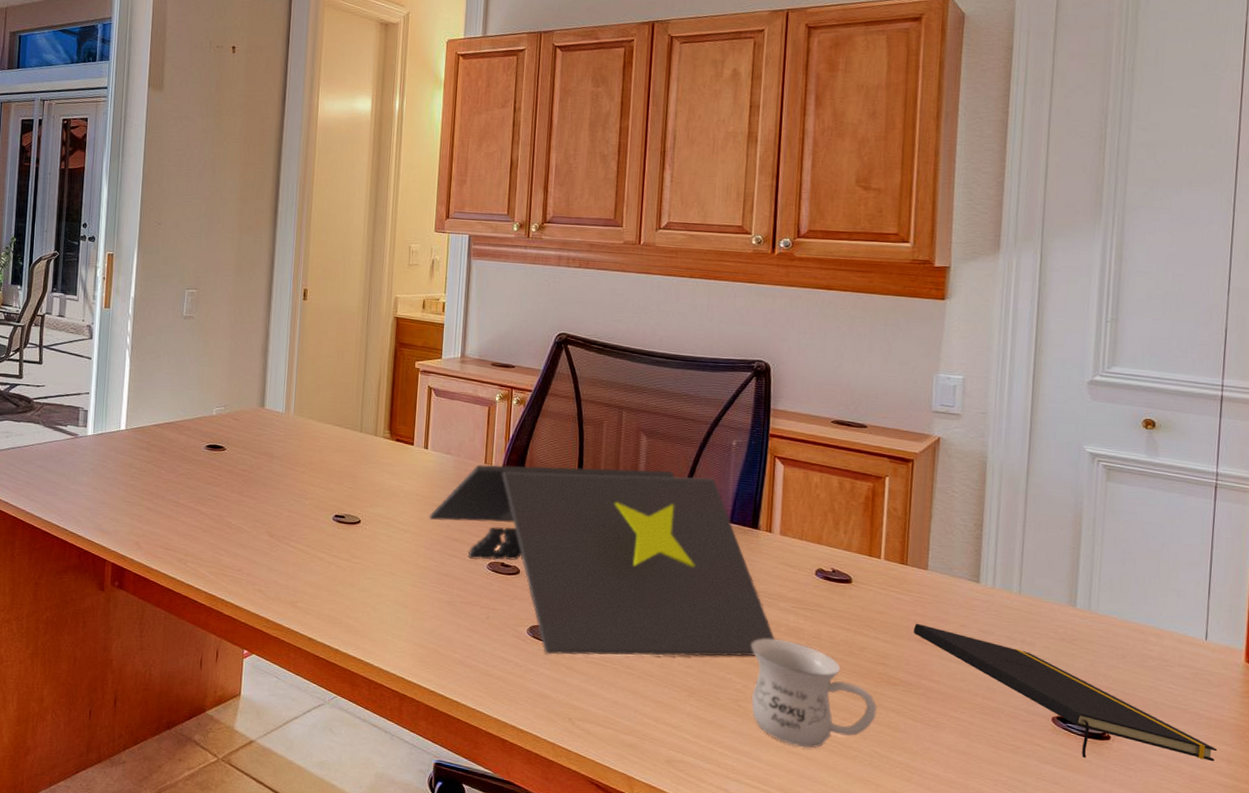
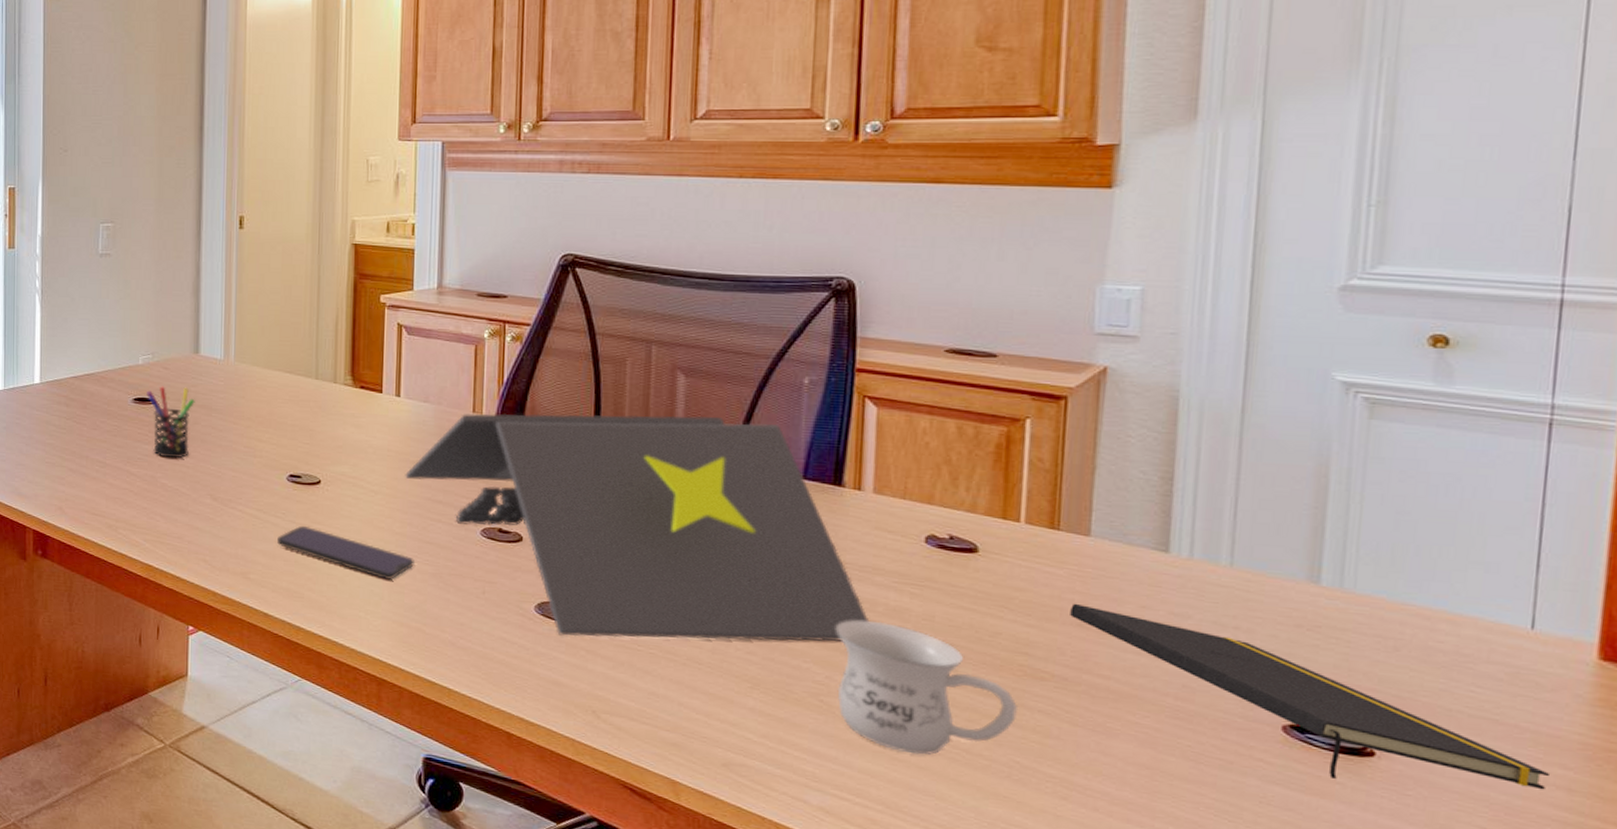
pen holder: none [218,435,259,500] -> present [146,386,195,459]
smartphone: none [322,559,434,607] -> present [277,525,414,579]

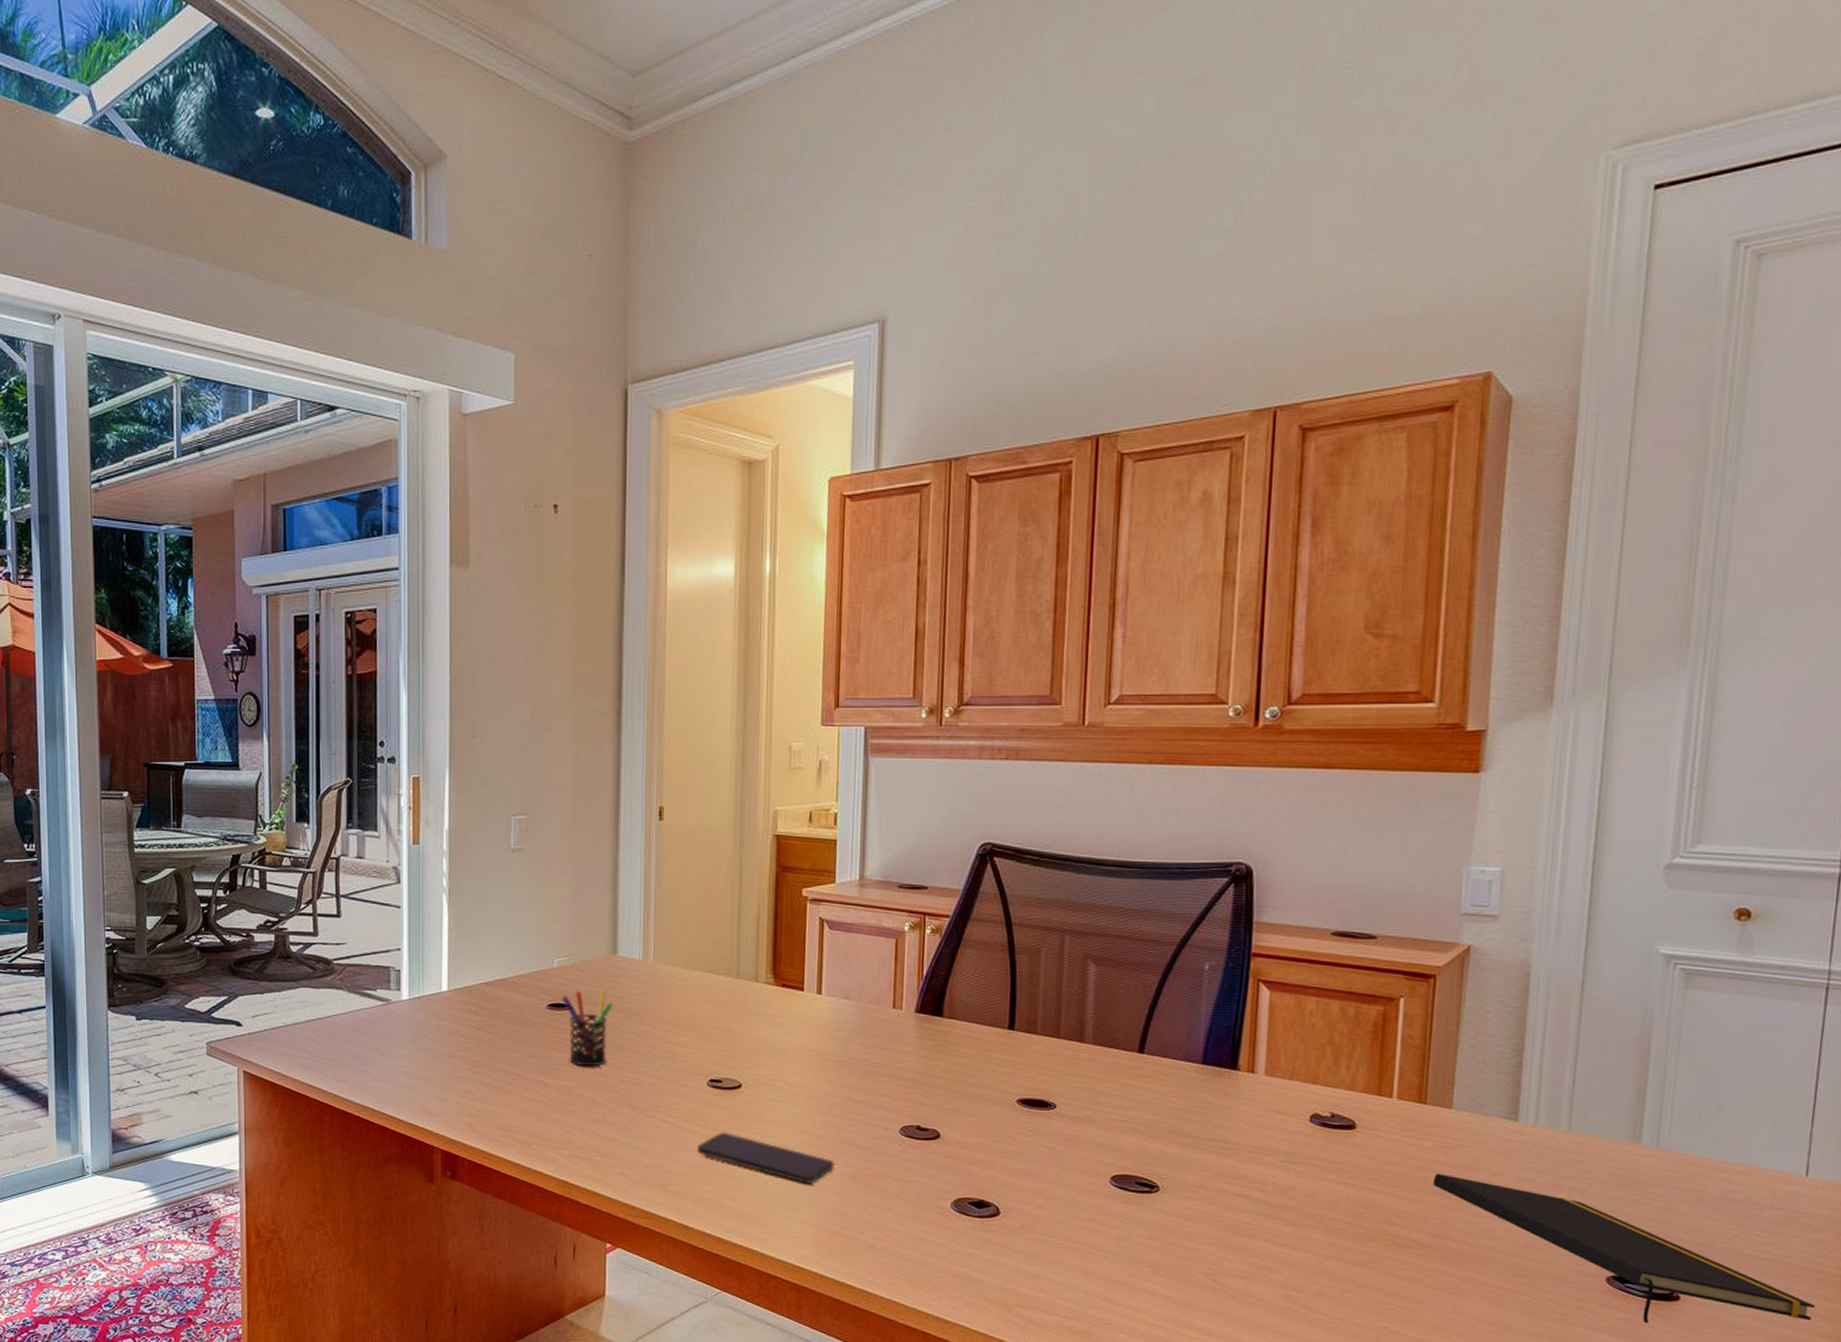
laptop: present [405,413,870,642] -> none [826,1004,1260,1232]
mug: present [835,620,1019,755] -> none [1228,1200,1388,1327]

